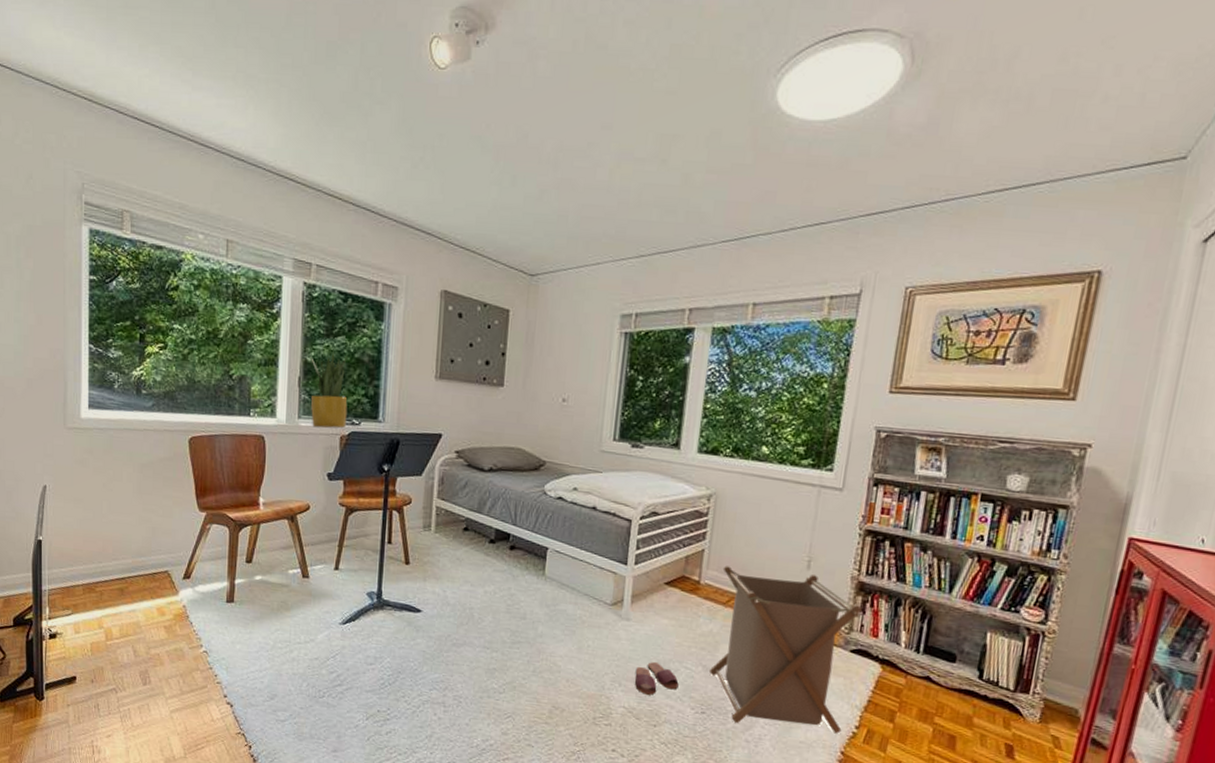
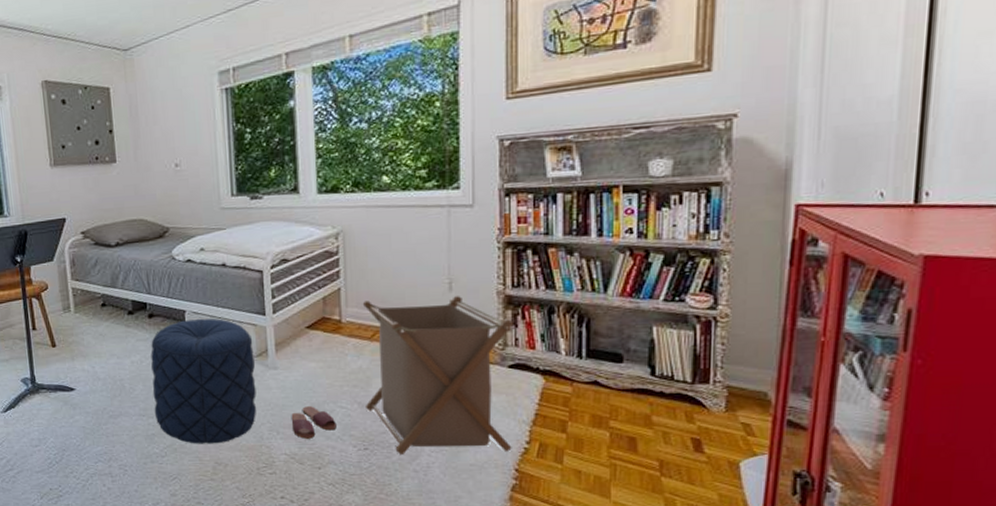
pouf: none [499,557,611,688] -> present [150,318,256,444]

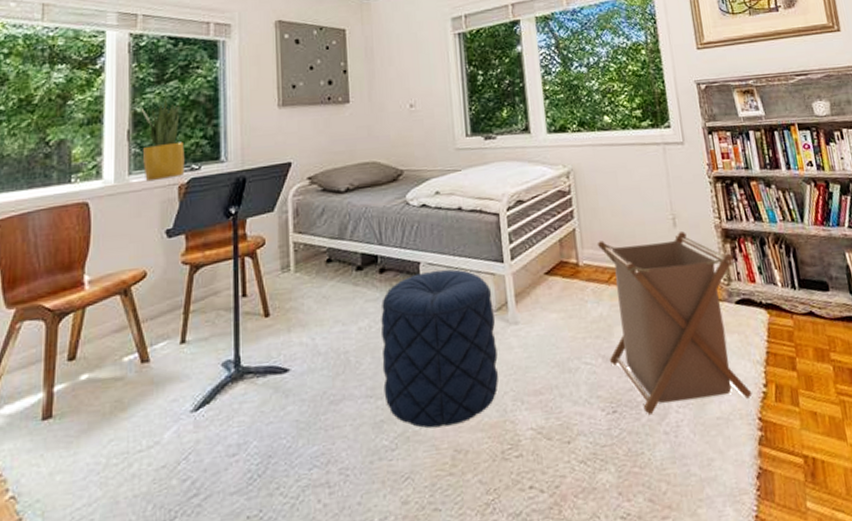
slippers: present [291,406,337,439] -> none [535,365,583,407]

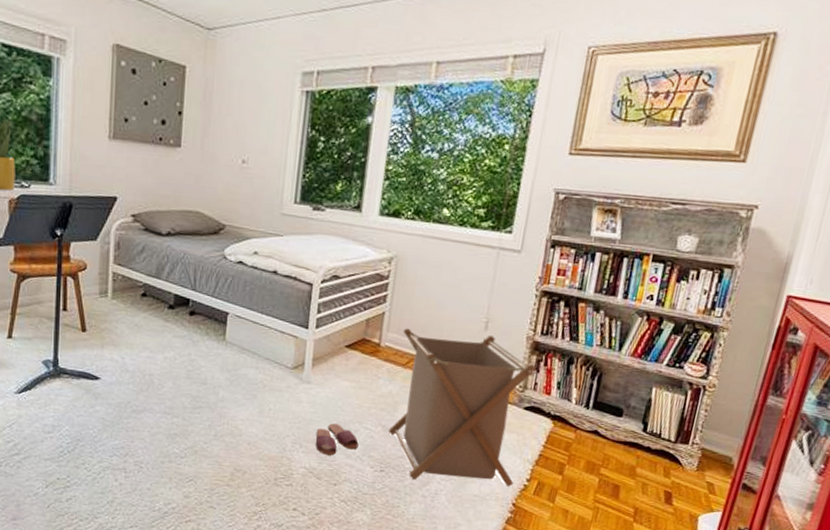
pouf: present [381,269,499,428] -> none [180,322,292,451]
slippers: none [535,365,583,407] -> present [316,423,359,456]

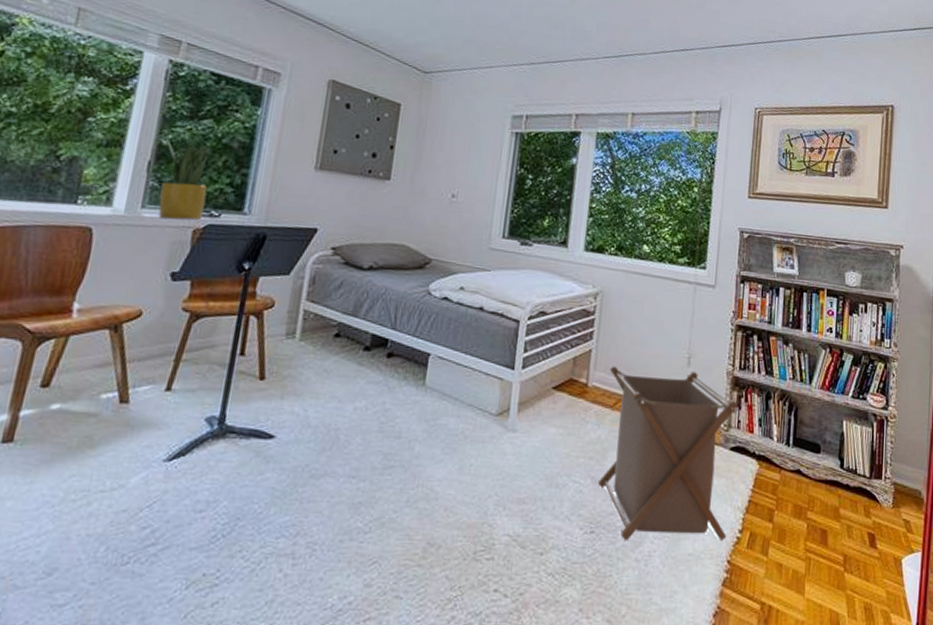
slippers: present [316,423,359,456] -> none [521,478,567,517]

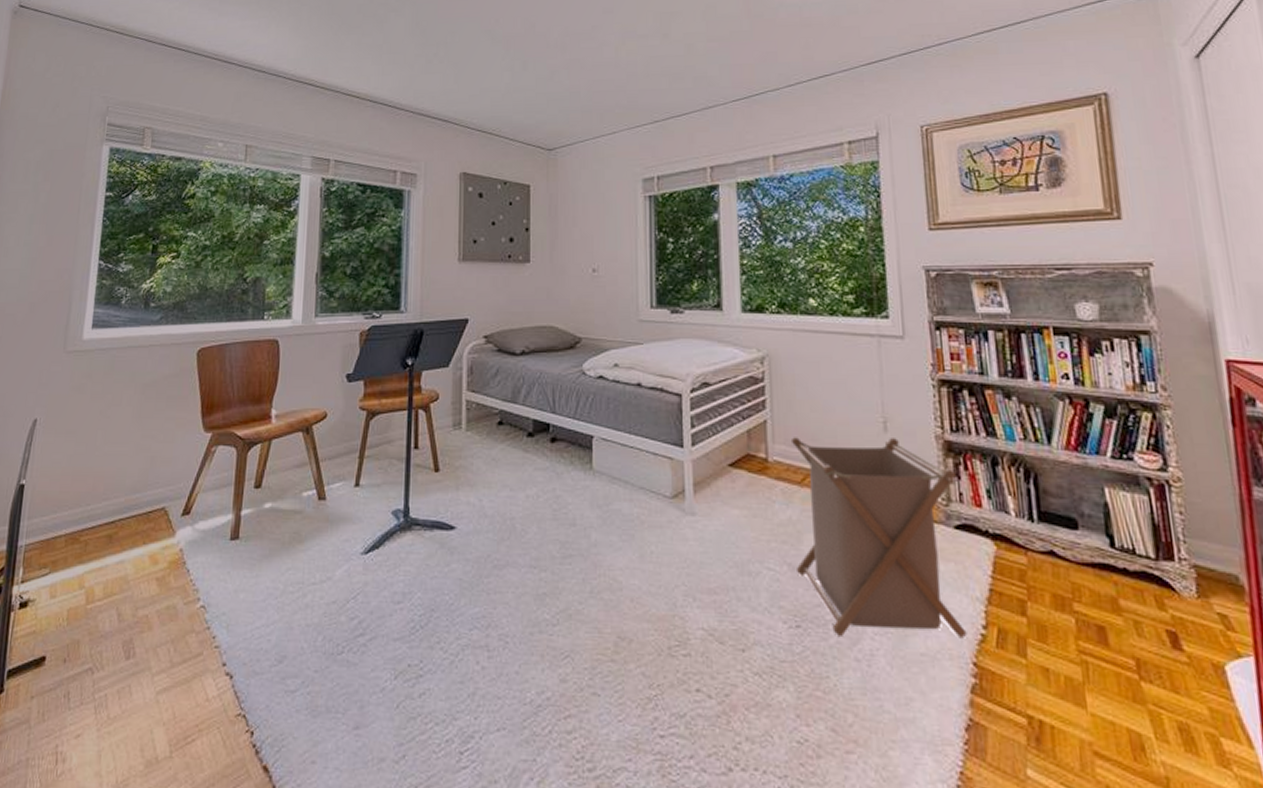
planter: present [158,135,213,221] -> none [327,244,367,325]

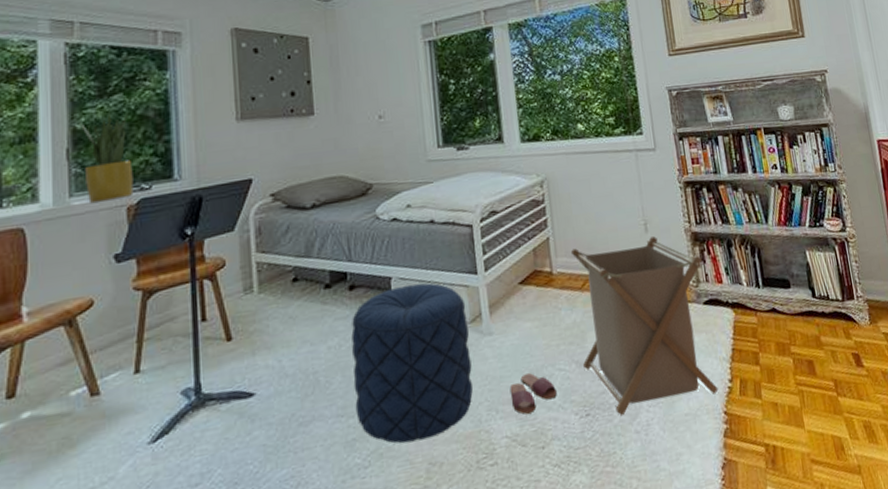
planter: none [327,244,367,325] -> present [79,112,134,204]
pouf: none [548,446,670,611] -> present [351,283,473,444]
slippers: none [710,565,763,609] -> present [509,373,557,415]

